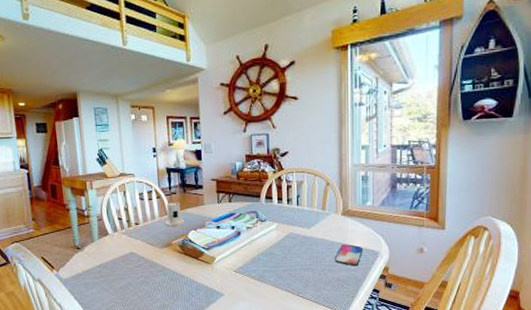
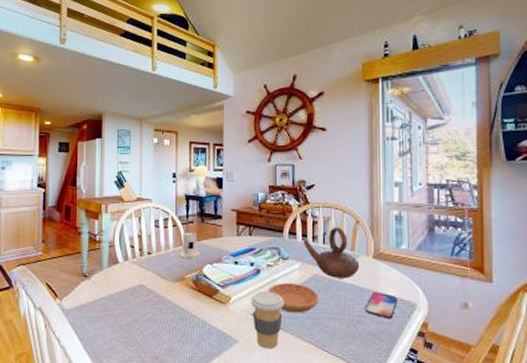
coffee cup: none [234,250,264,299] -> present [251,291,285,349]
saucer: none [248,241,294,267] -> present [268,282,318,313]
teapot: none [279,189,330,235] -> present [303,226,360,279]

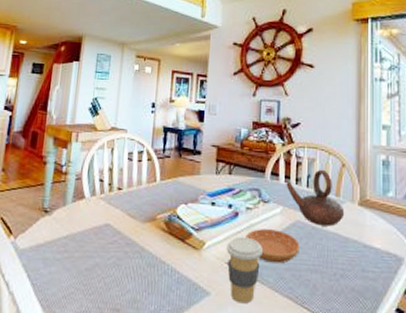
candle: present [179,230,200,259] -> none [151,165,175,198]
smartphone: present [365,291,398,319] -> none [349,242,384,274]

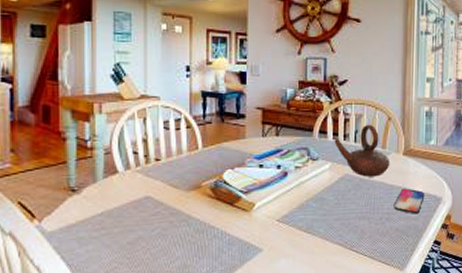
coffee cup: present [227,236,264,304] -> none [277,194,314,255]
saucer: present [246,228,300,264] -> none [296,184,348,215]
smartphone: none [349,242,384,274] -> present [393,188,425,214]

